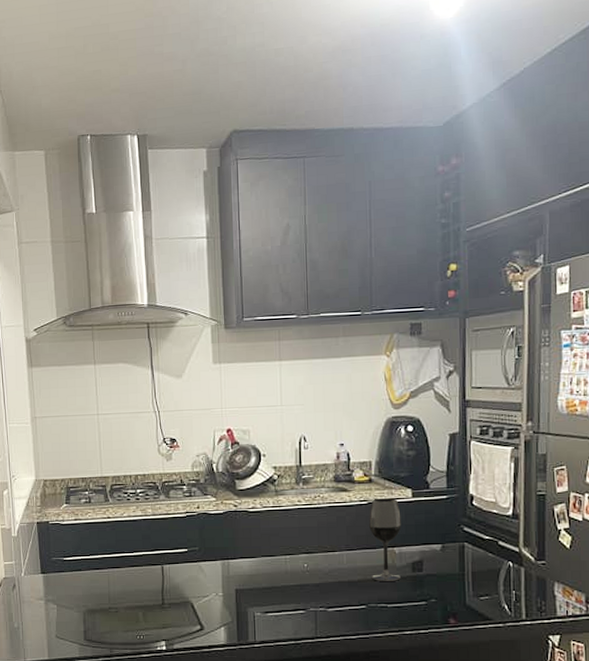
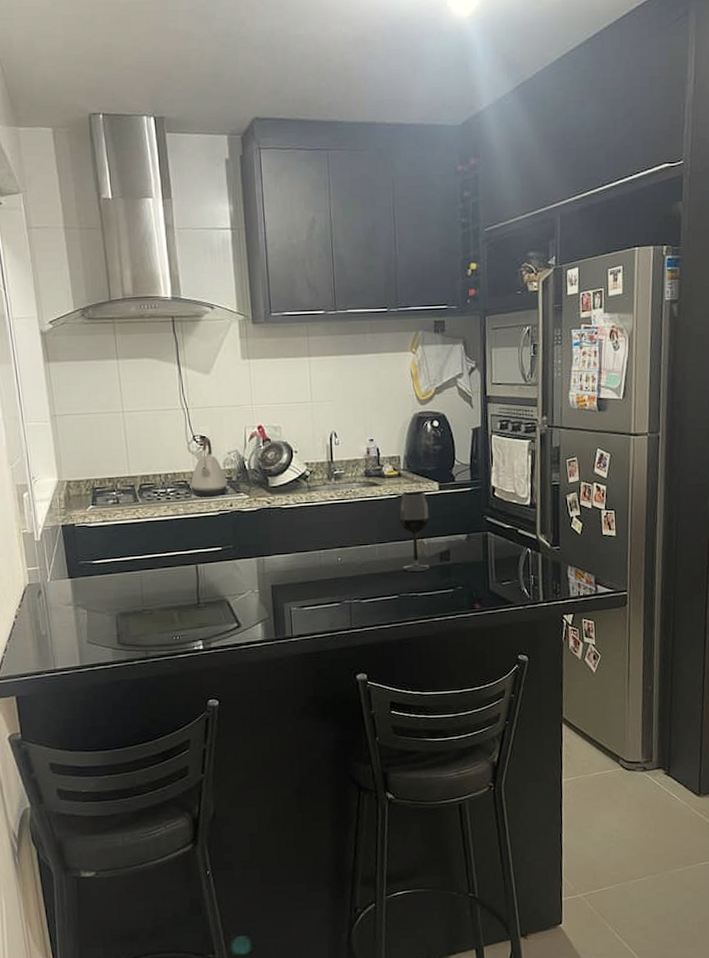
kettle: none [159,439,196,499] -> present [190,436,228,497]

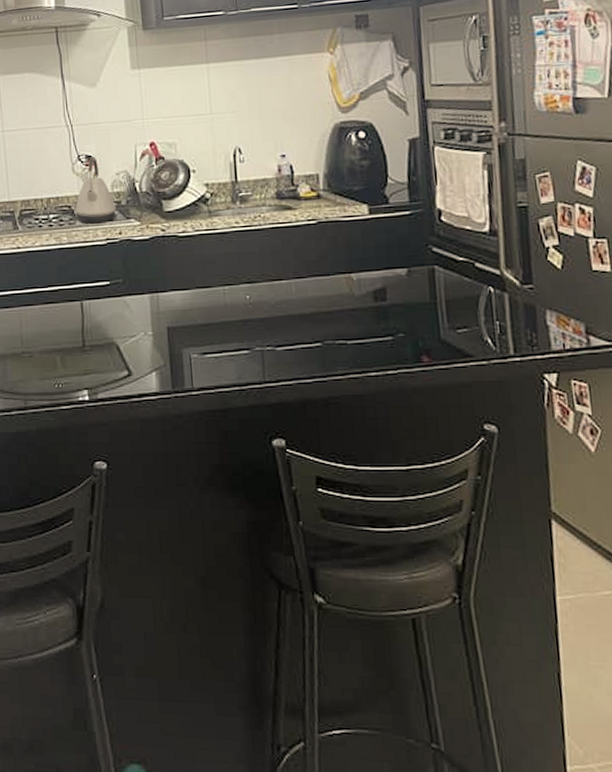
wine glass: present [399,491,430,573] -> none [319,216,361,315]

